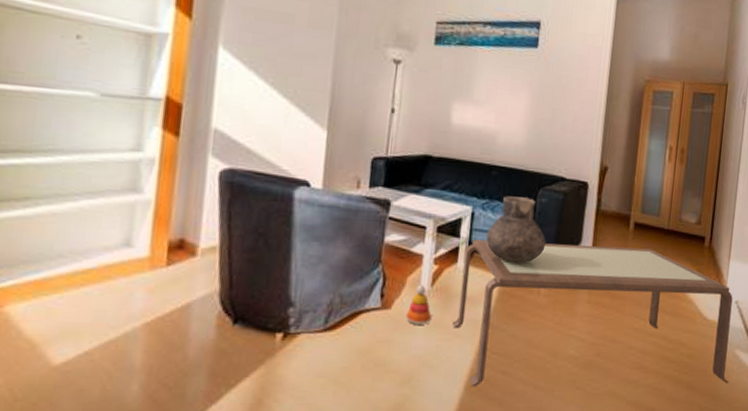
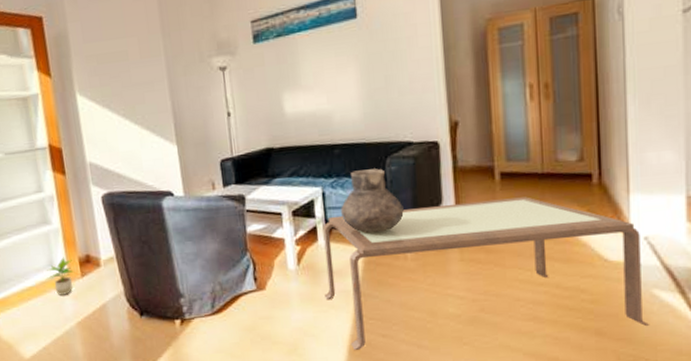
potted plant: none [114,237,159,286] -> present [46,257,74,296]
stacking toy: present [406,284,432,325] -> none [280,265,304,301]

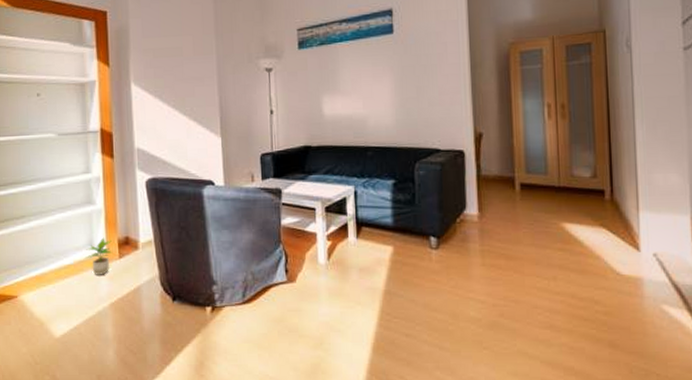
coffee table: present [323,197,649,351] -> none [352,208,659,349]
vase: present [341,168,404,233] -> none [371,172,430,233]

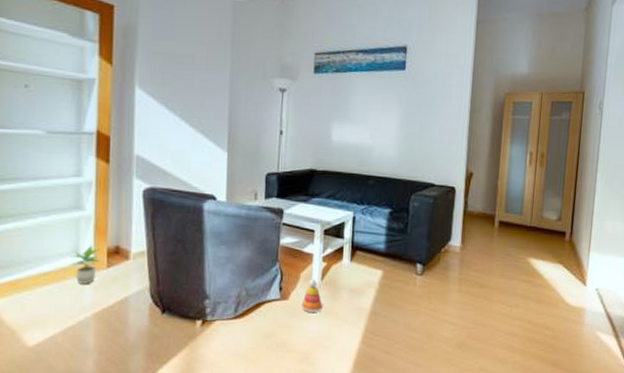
stacking toy: none [309,259,332,294] -> present [301,279,323,312]

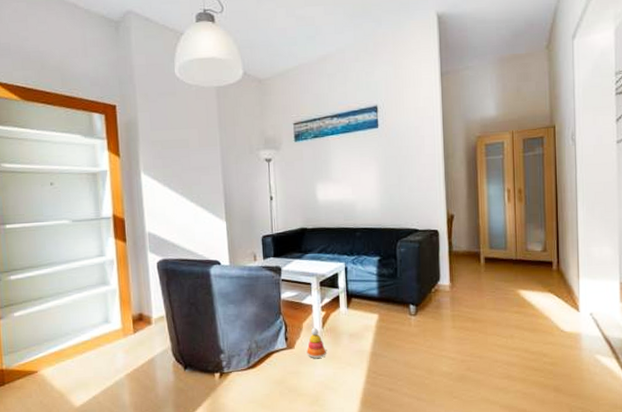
potted plant: present [67,245,100,284] -> none [101,314,127,349]

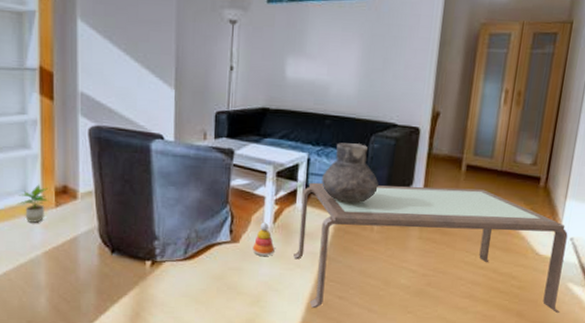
potted plant: none [101,314,127,349] -> present [16,184,48,223]
coffee table: none [344,278,593,402] -> present [293,182,568,313]
vase: none [360,250,410,303] -> present [322,143,379,203]

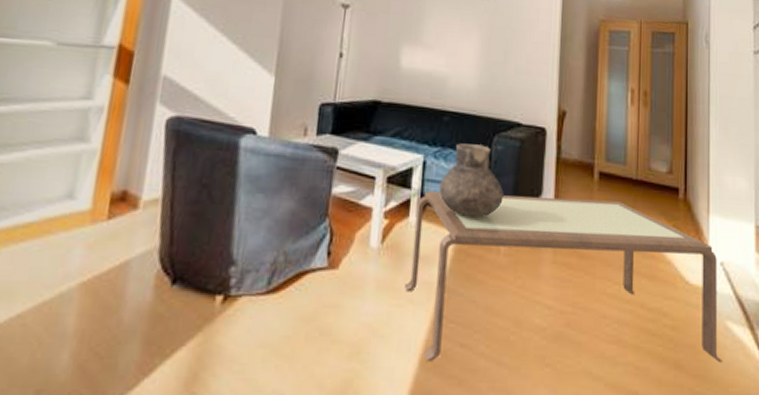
potted plant: present [16,184,48,223] -> none [56,188,102,241]
stacking toy: present [252,222,275,256] -> none [354,241,382,287]

